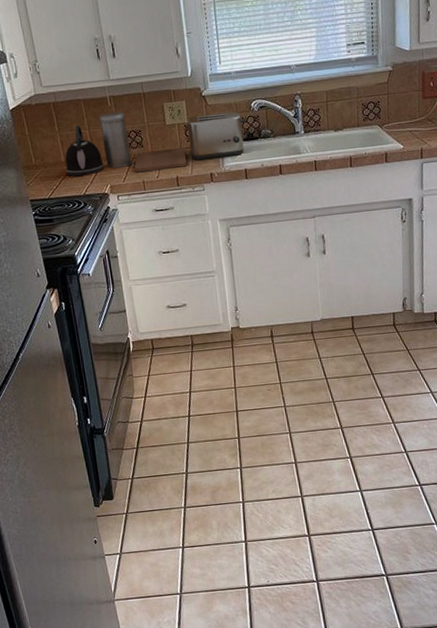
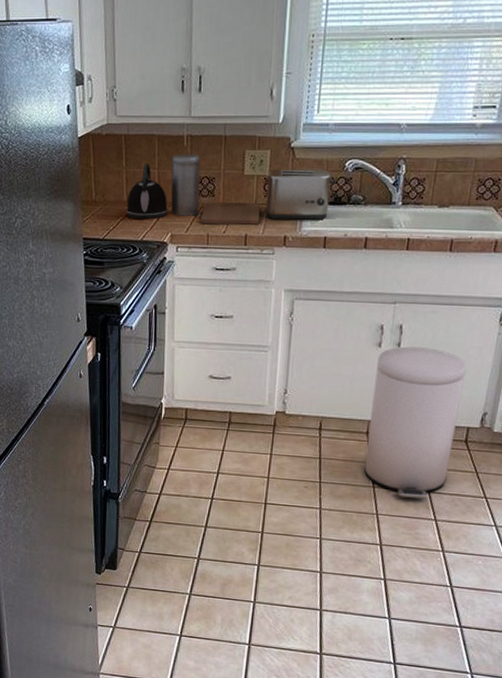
pedal bin: none [309,250,385,383] -> present [363,346,467,499]

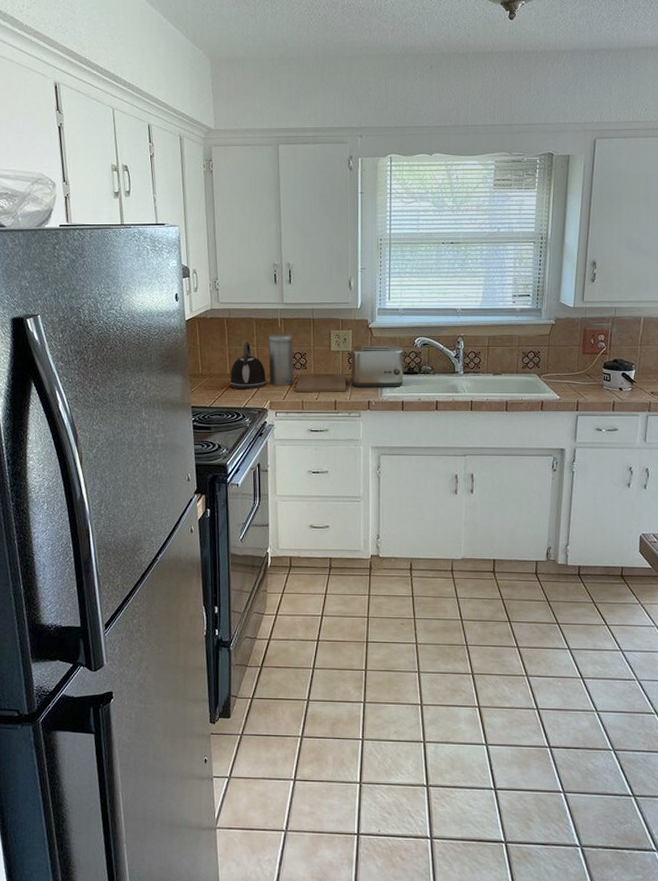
pedal bin: present [363,346,467,499] -> none [451,492,529,628]

